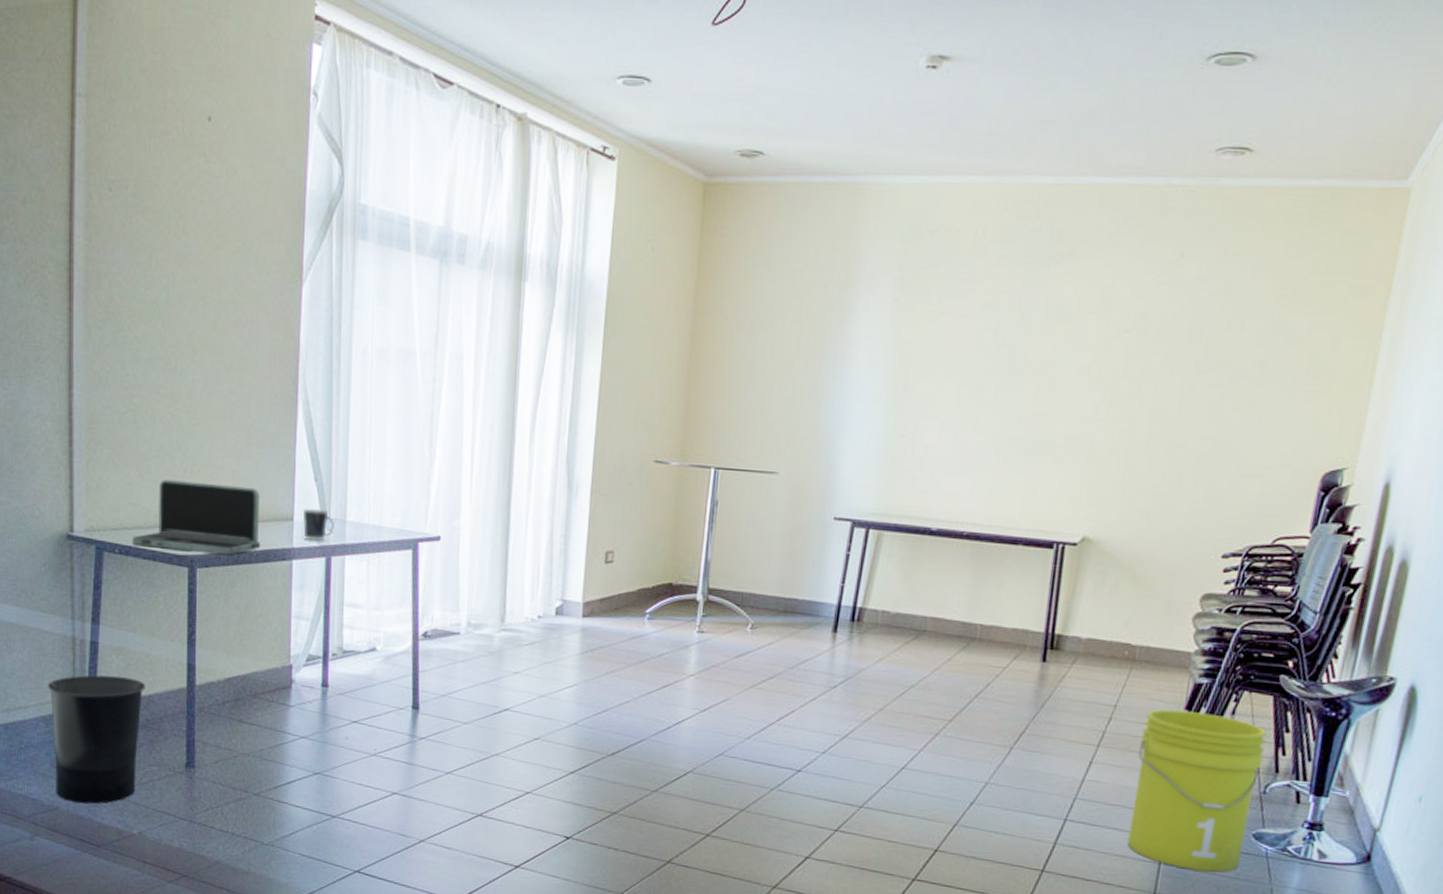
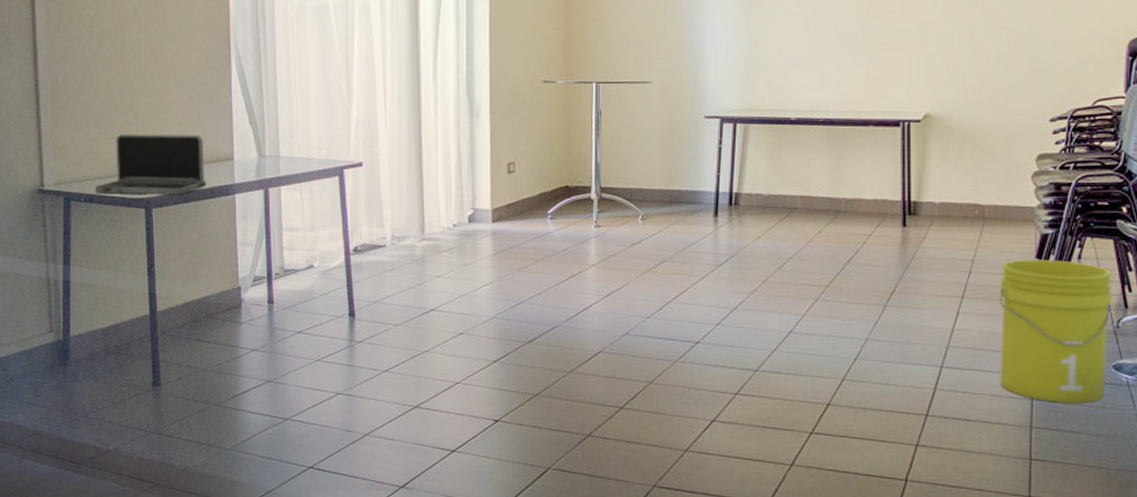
waste bin: present [47,675,145,804] -> none [27,309,113,426]
mug: present [303,509,334,542] -> none [242,149,269,177]

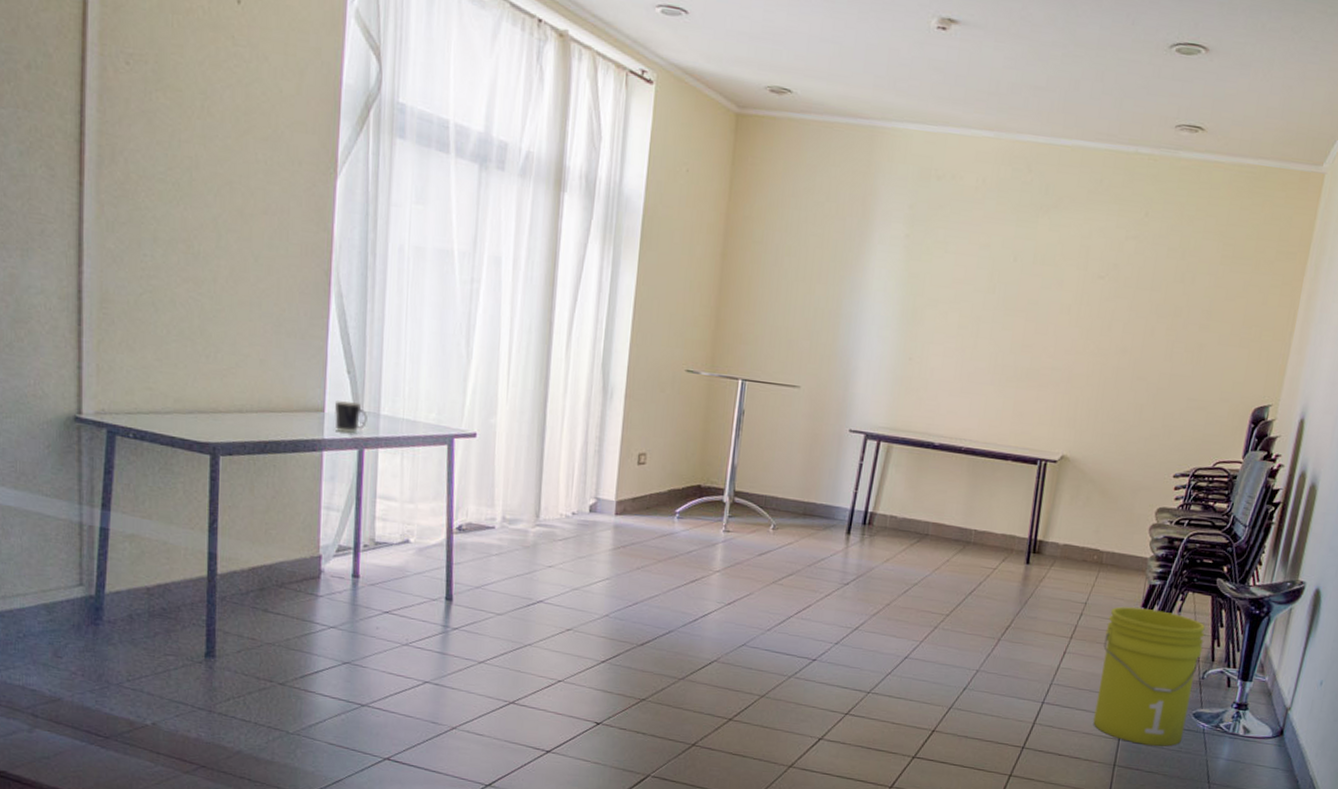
laptop: present [95,134,207,195] -> none [149,365,290,444]
mug: none [242,149,269,177] -> present [335,401,368,434]

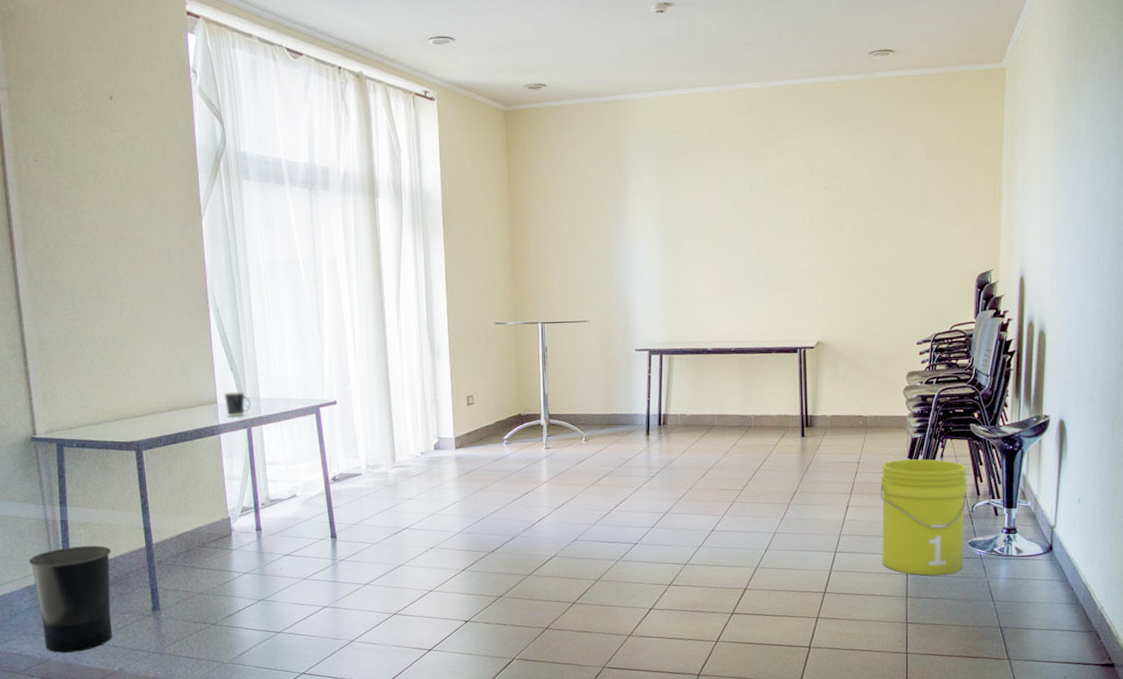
waste bin: none [50,562,162,694] -> present [28,545,113,653]

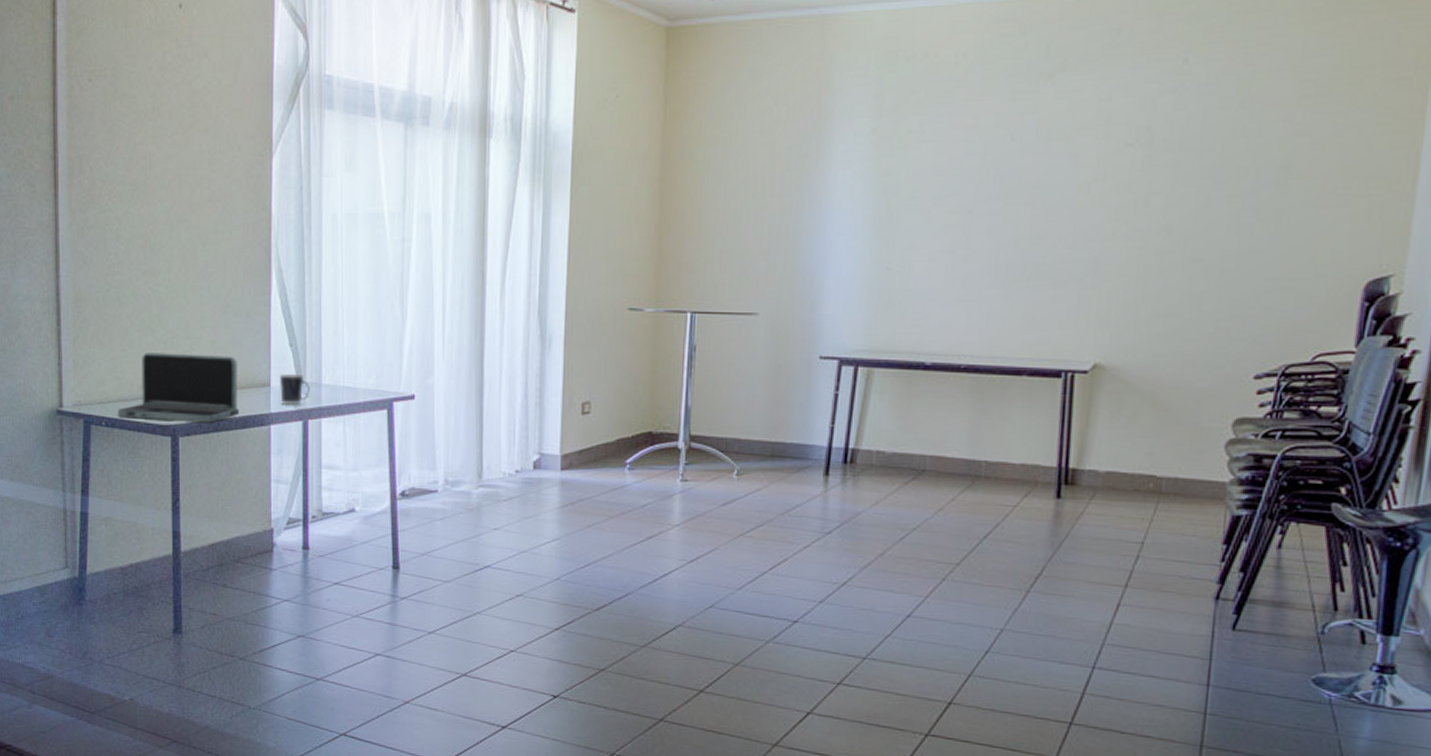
waste bin: present [28,545,113,653] -> none [41,545,133,671]
laptop: none [86,381,193,439] -> present [118,353,240,423]
bucket: present [880,459,968,576] -> none [1166,545,1321,722]

